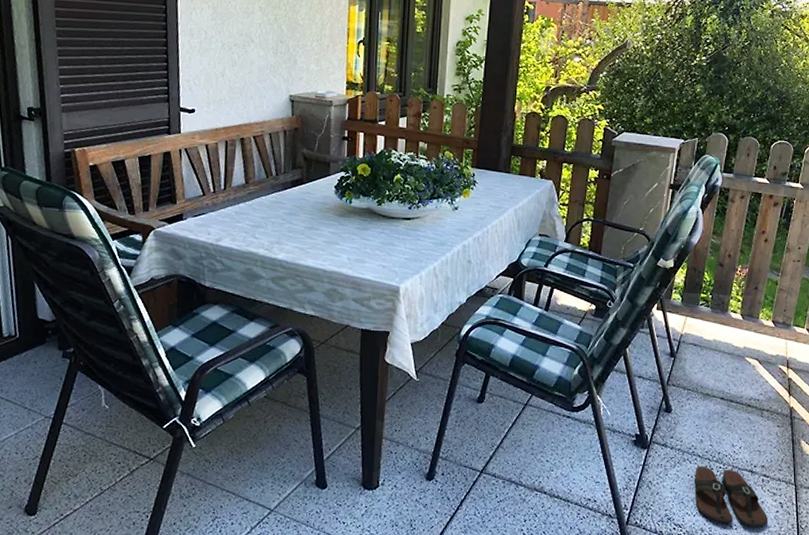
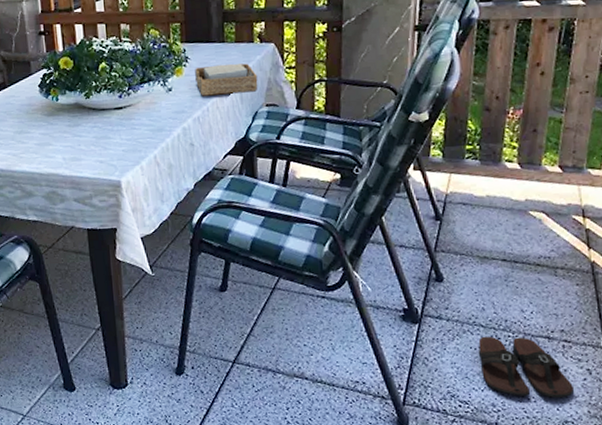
napkin holder: none [480,192,535,221] -> present [195,63,258,96]

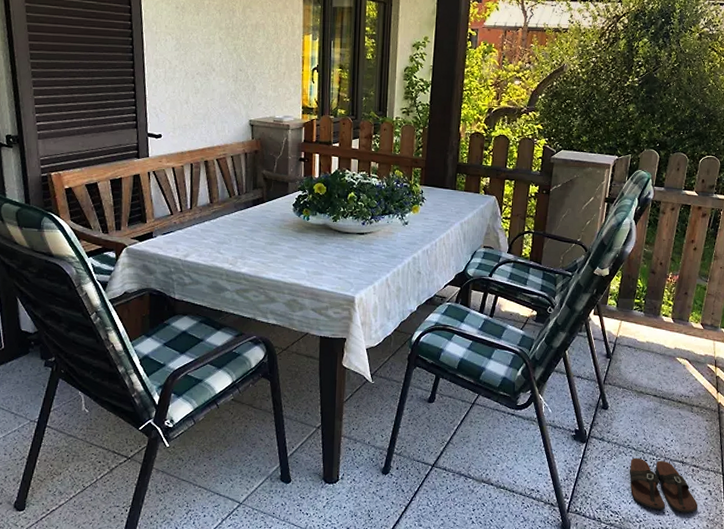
napkin holder: present [195,63,258,96] -> none [428,207,479,234]

